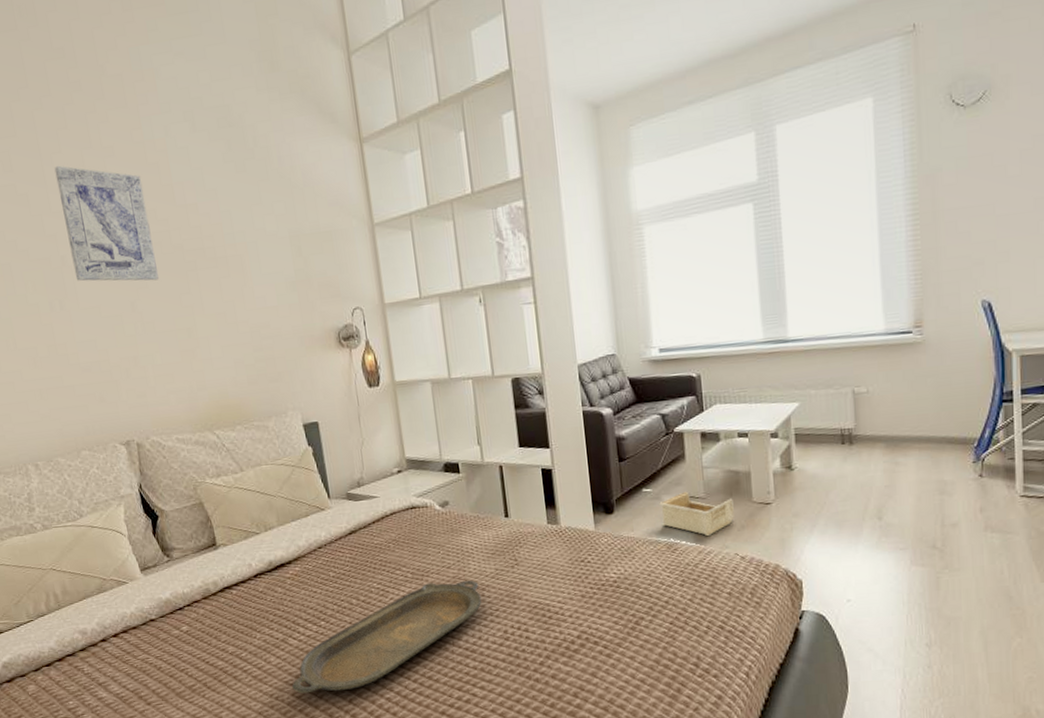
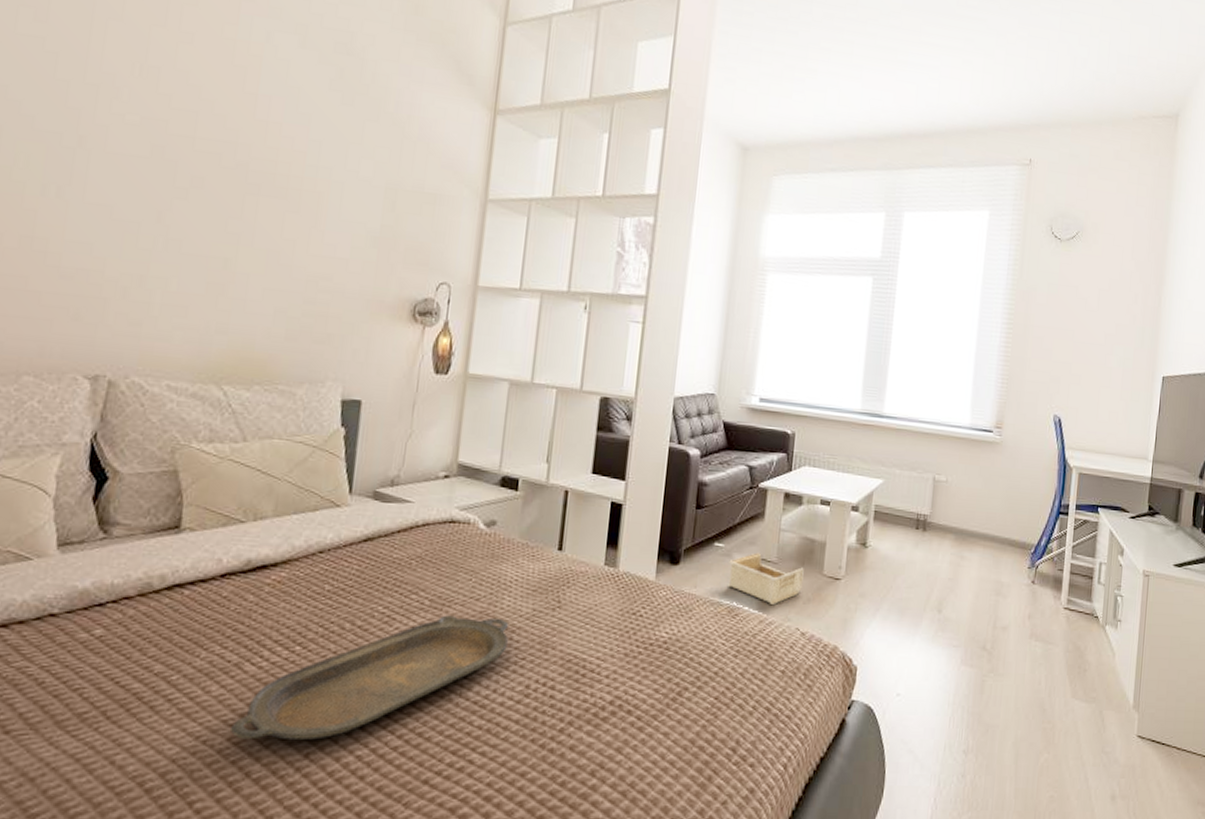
wall art: present [54,165,160,281] -> none [91,33,220,195]

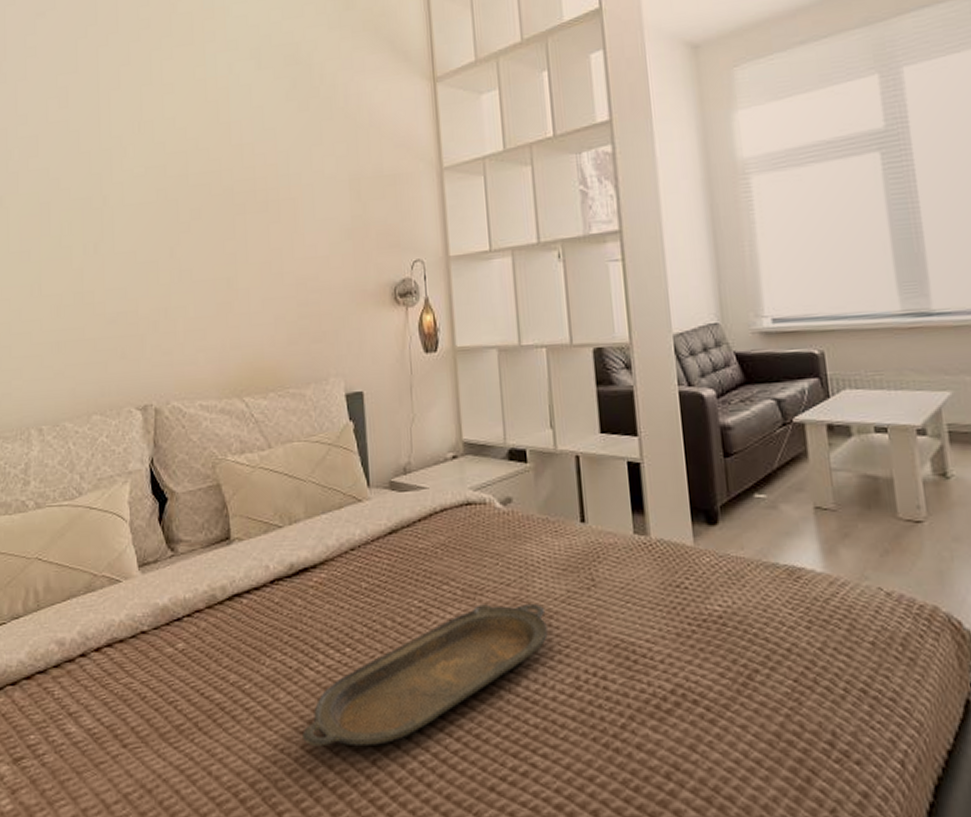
storage bin: present [728,552,804,606] -> none [776,500,875,563]

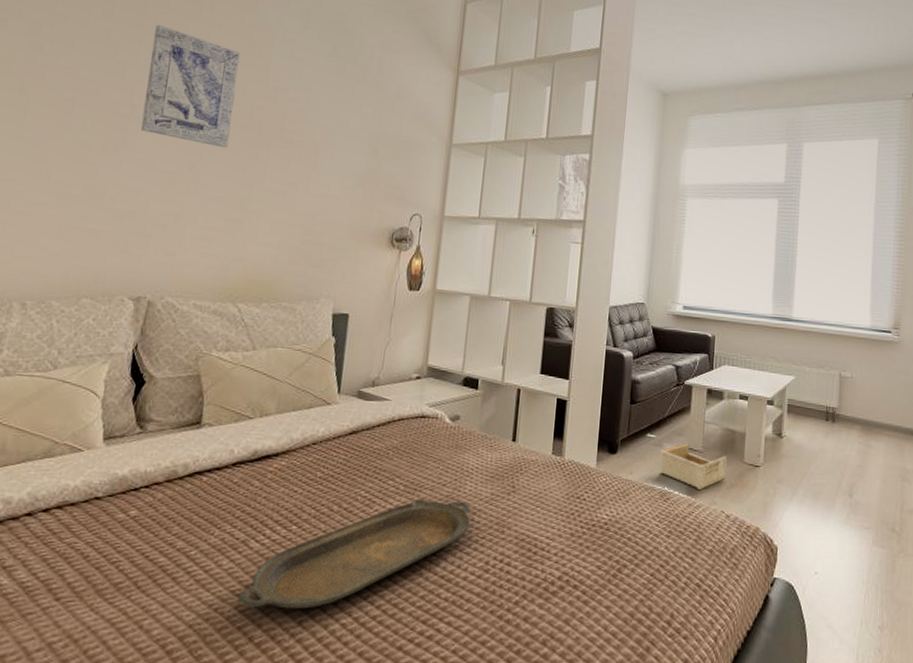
wall art: none [110,102,204,225] -> present [140,24,241,148]
storage bin: none [776,500,875,563] -> present [660,442,727,491]

